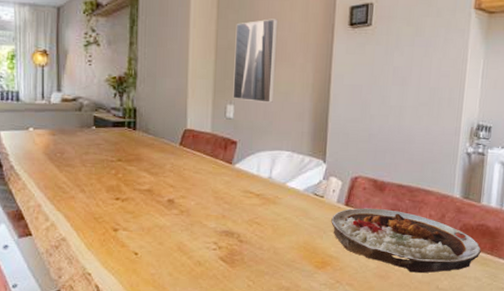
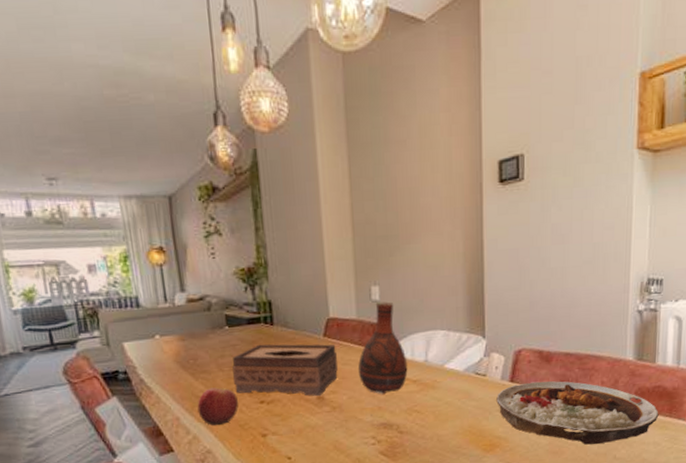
apple: none [58,181,95,215] -> present [197,387,238,425]
tissue box: none [94,146,190,200] -> present [232,344,338,397]
vase: none [208,118,253,223] -> present [358,301,408,416]
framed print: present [233,19,279,103] -> none [372,184,422,280]

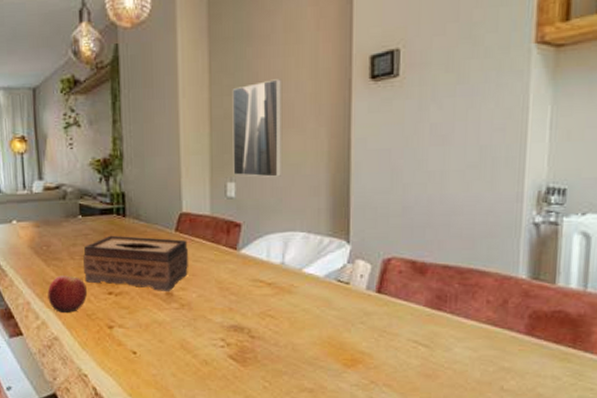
vase: present [358,301,408,416] -> none [210,198,262,317]
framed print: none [372,184,422,280] -> present [232,79,283,177]
plate: present [496,381,659,445] -> none [360,294,559,371]

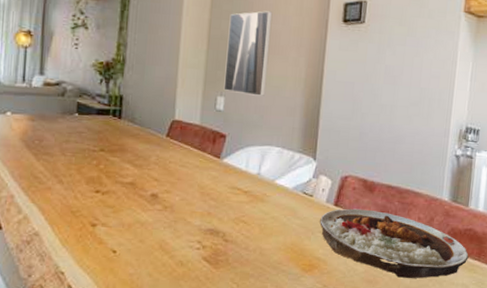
apple: present [47,275,87,312] -> none [33,170,74,208]
tissue box: present [83,235,188,292] -> none [73,135,177,194]
plate: none [360,294,559,371] -> present [320,208,469,278]

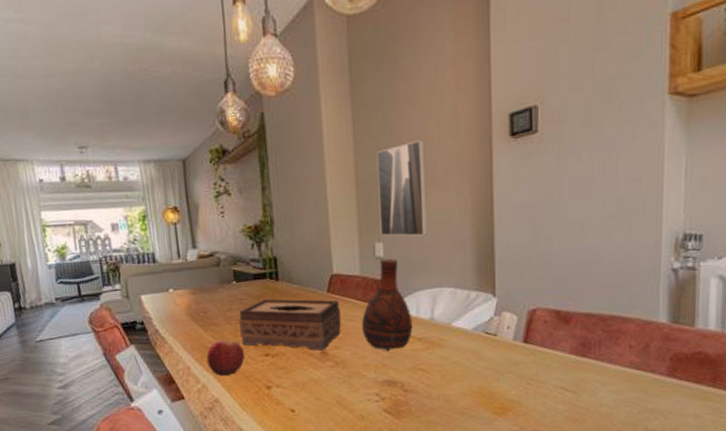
apple: none [33,170,74,208] -> present [206,339,245,376]
tissue box: none [73,135,177,194] -> present [239,299,341,352]
vase: none [194,111,242,220] -> present [362,257,413,373]
plate: present [320,208,469,278] -> none [508,342,700,413]

